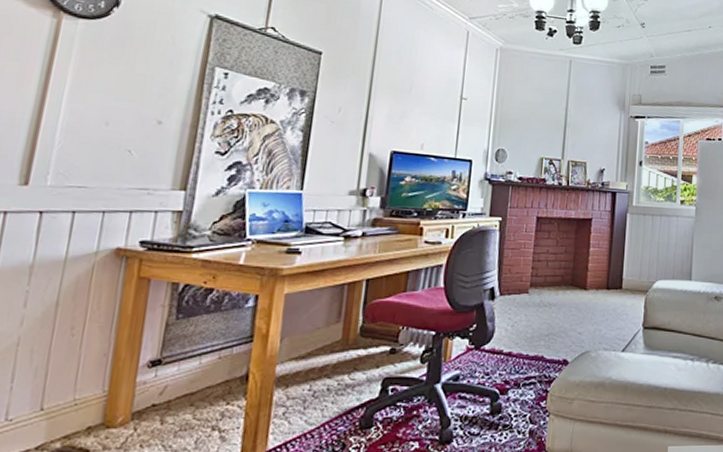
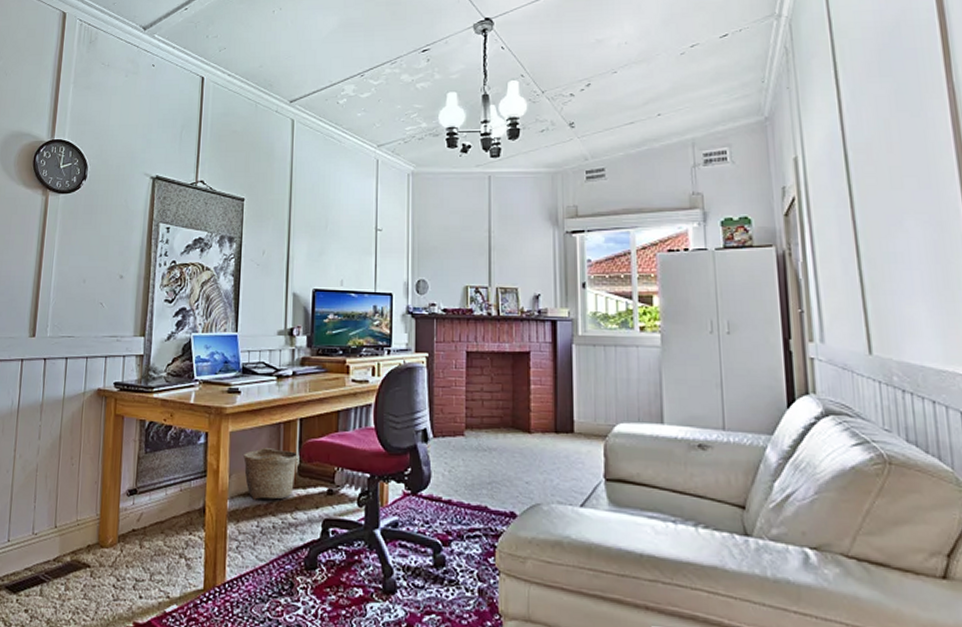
basket: none [298,308,362,363] -> present [243,446,298,500]

